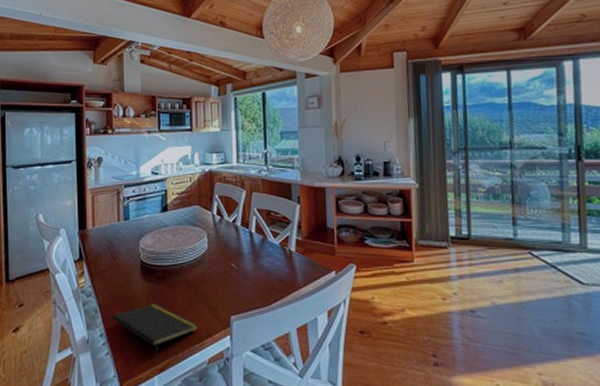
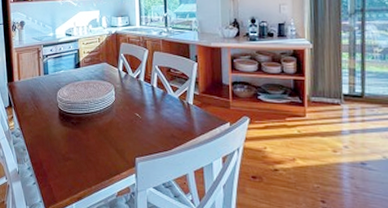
notepad: present [112,304,199,358] -> none [37,145,109,189]

